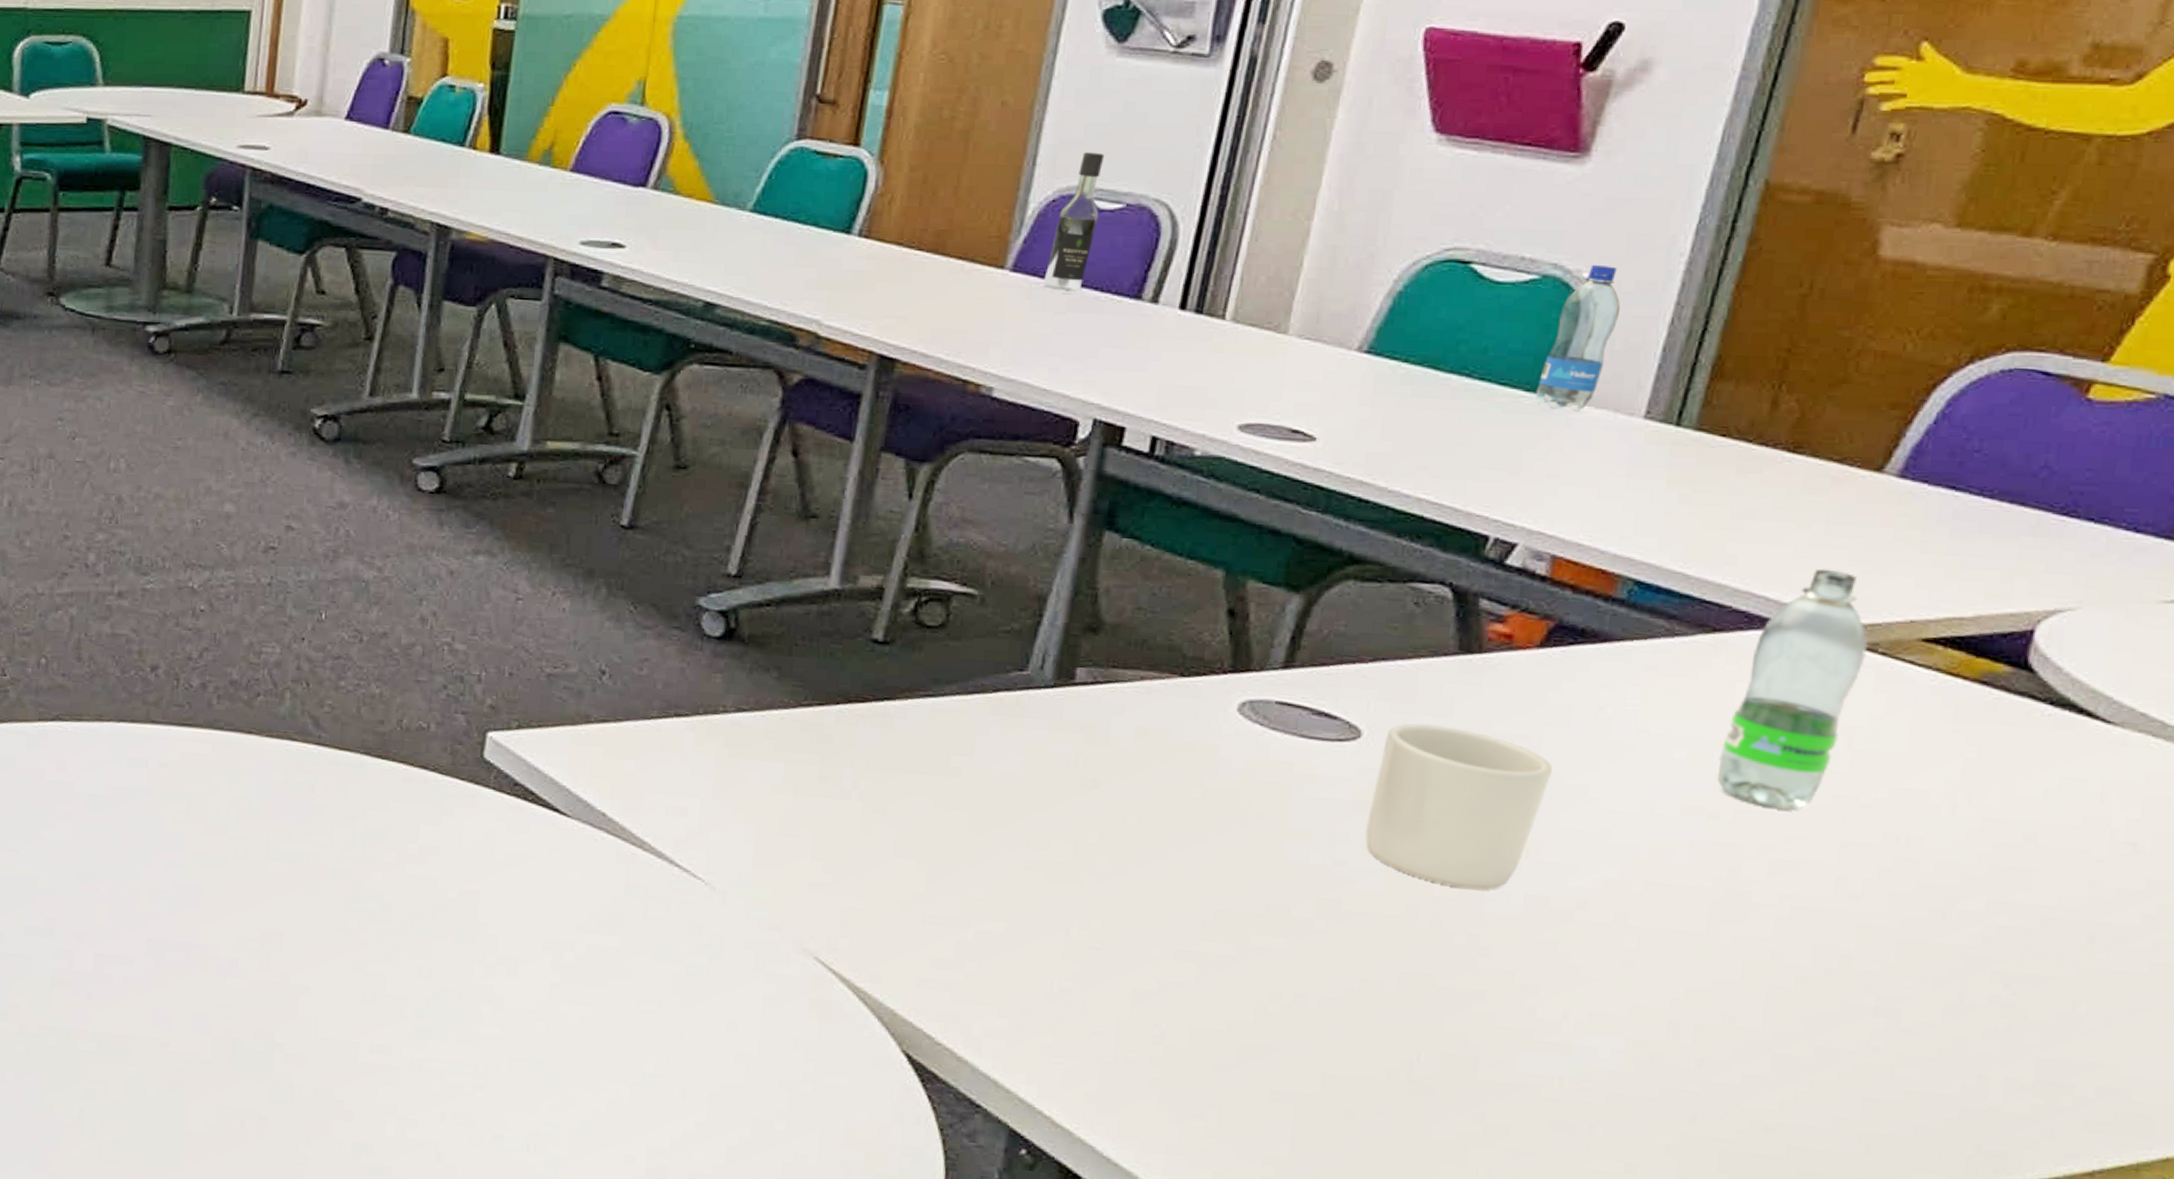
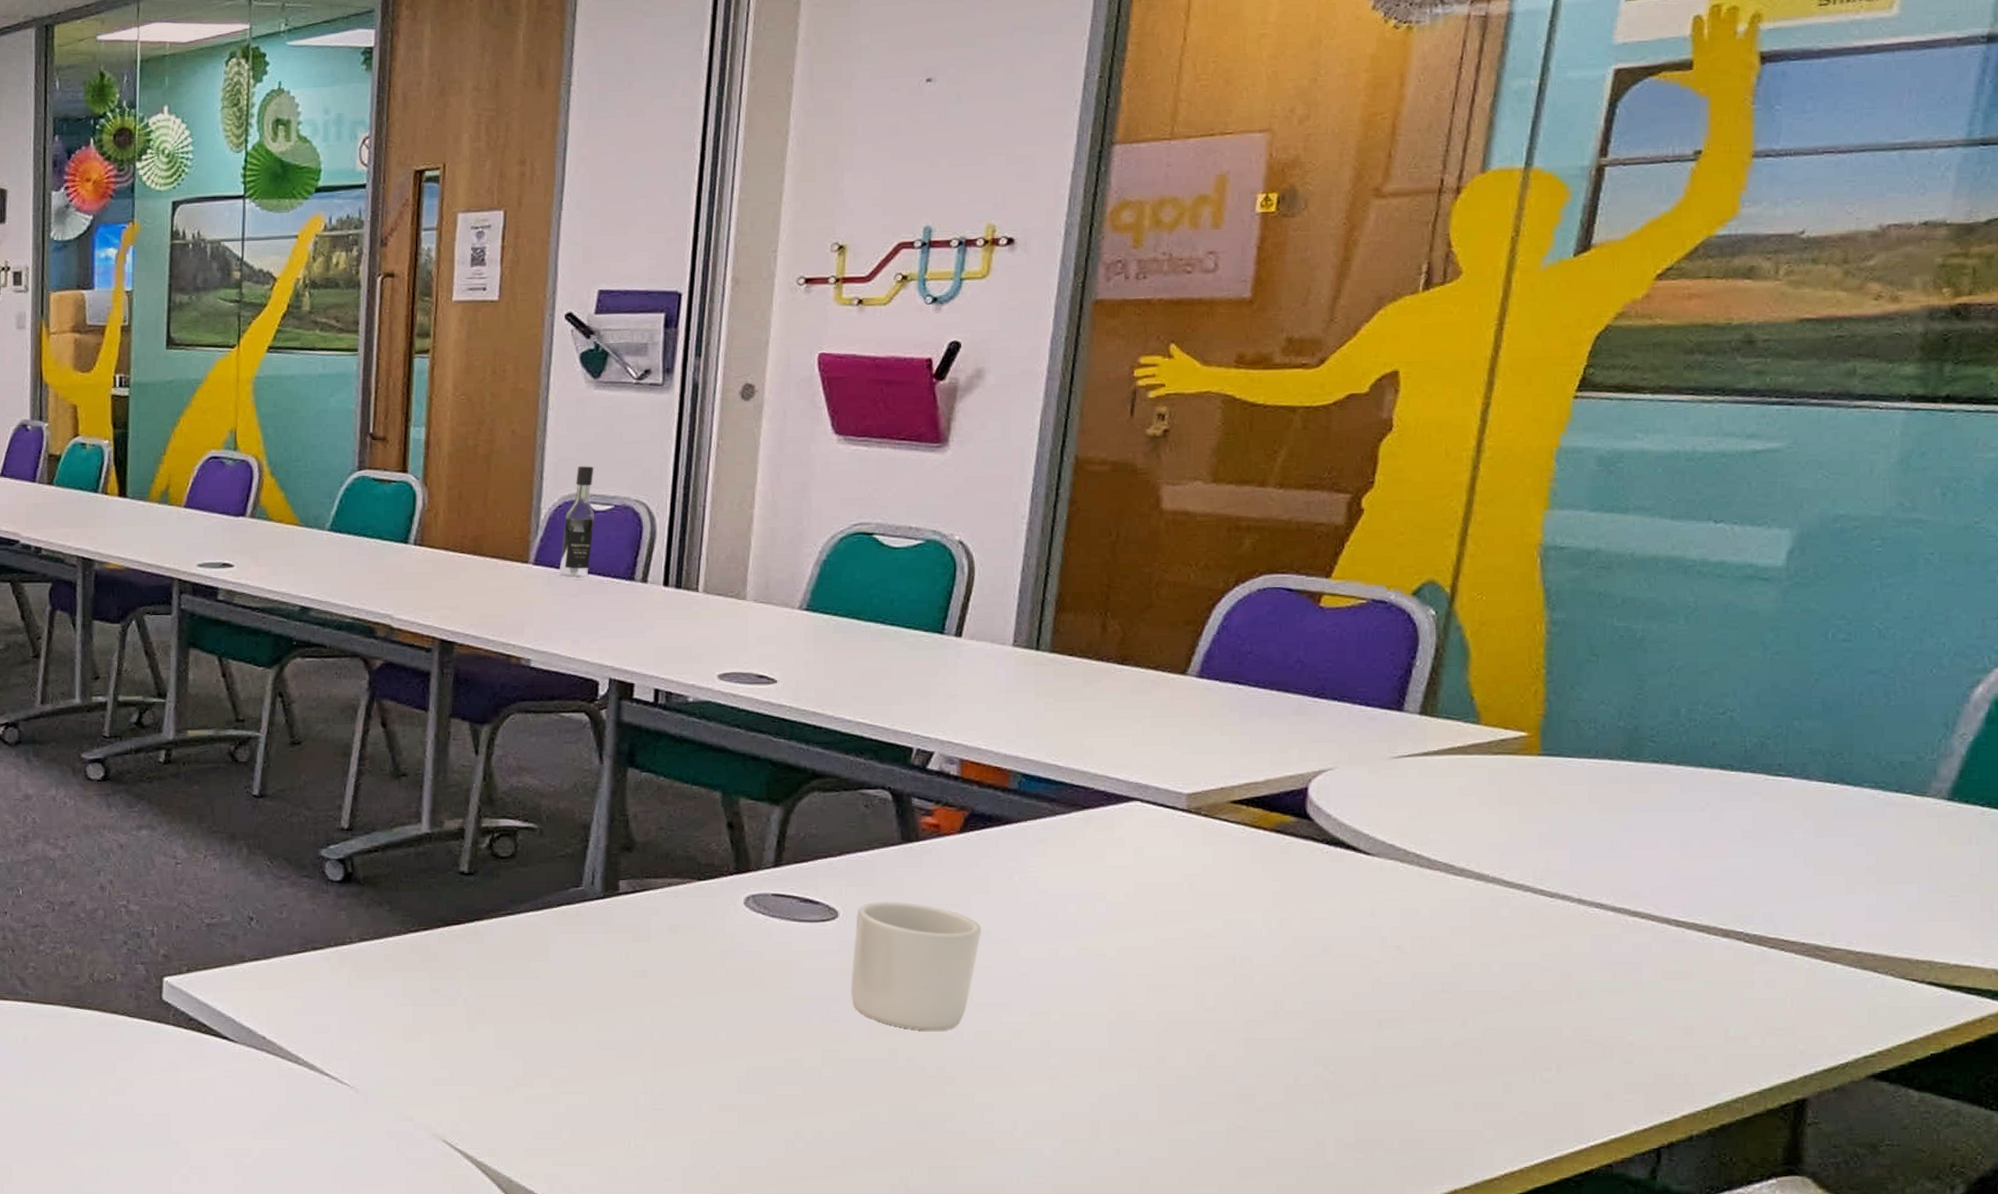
bottle: present [1535,264,1621,412] -> none [933,529,985,645]
bottle: present [1716,568,1868,810] -> none [1100,753,1193,945]

